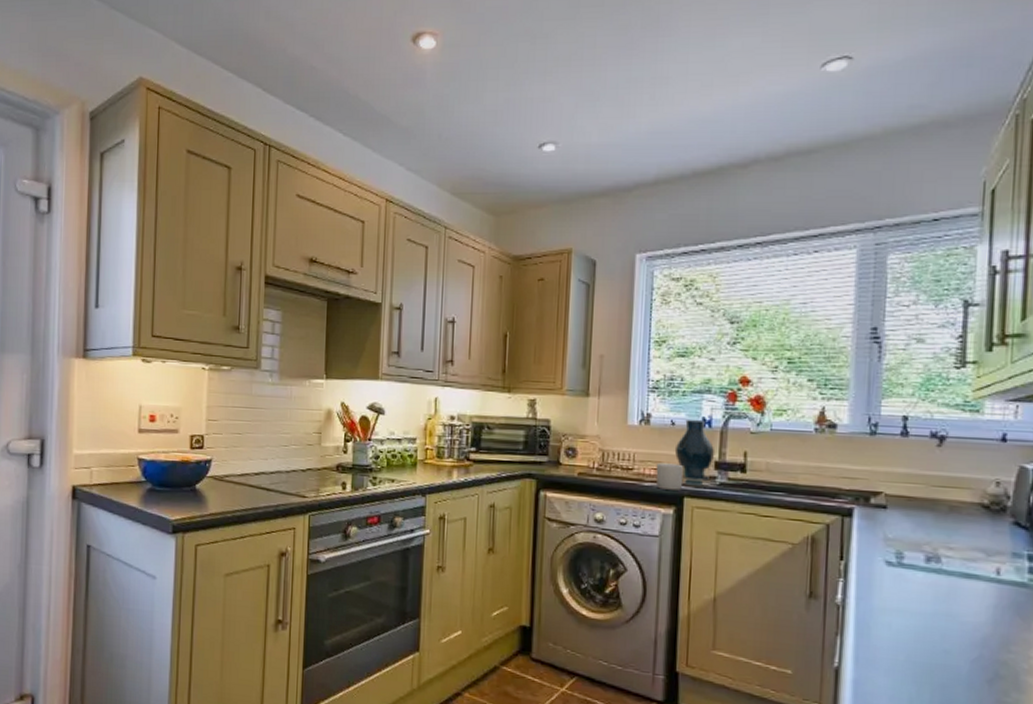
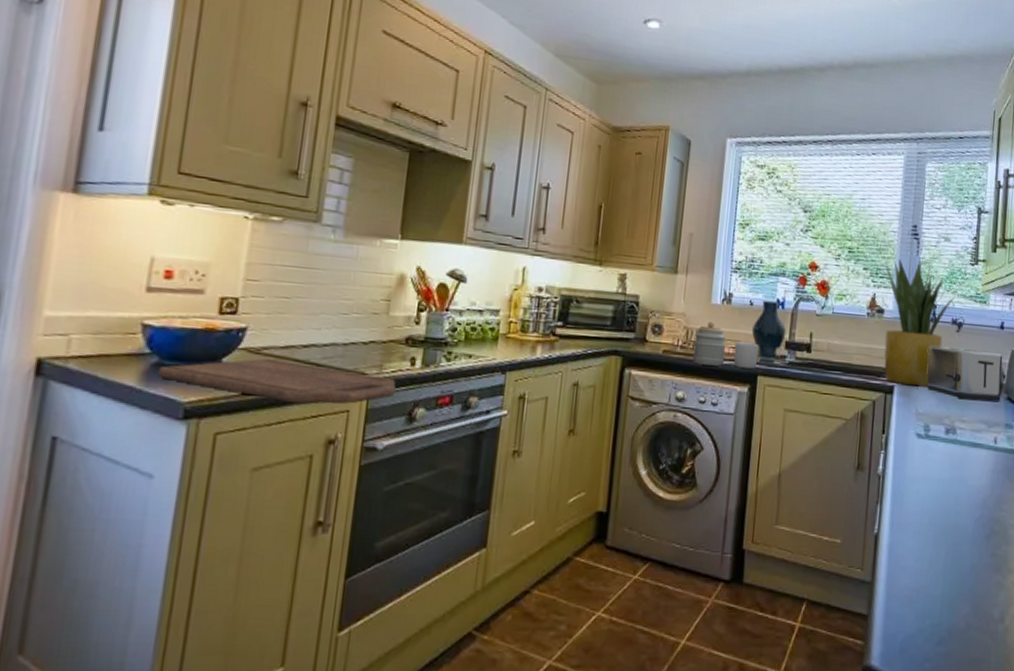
cutting board: none [152,484,332,523] -> present [158,358,396,405]
jar: none [610,443,646,488] -> present [692,322,726,366]
planter: none [835,363,934,510] -> present [884,257,955,387]
toaster: none [897,462,1007,526] -> present [927,345,1003,401]

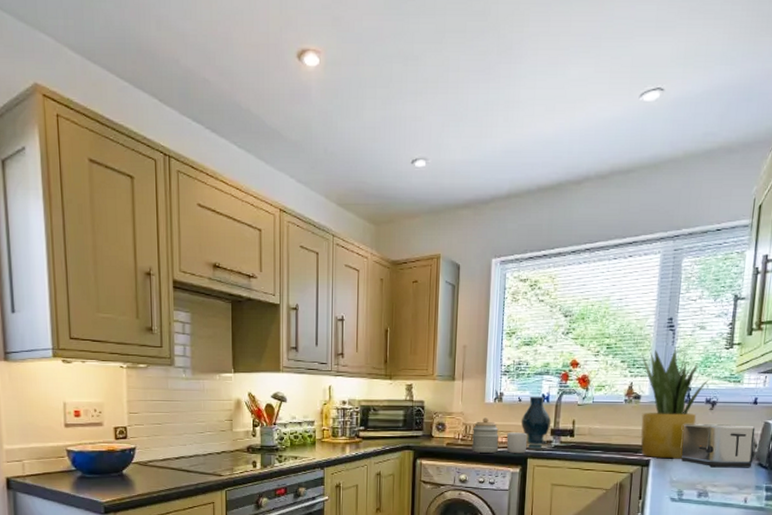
cutting board: present [158,358,396,405] -> none [83,468,245,499]

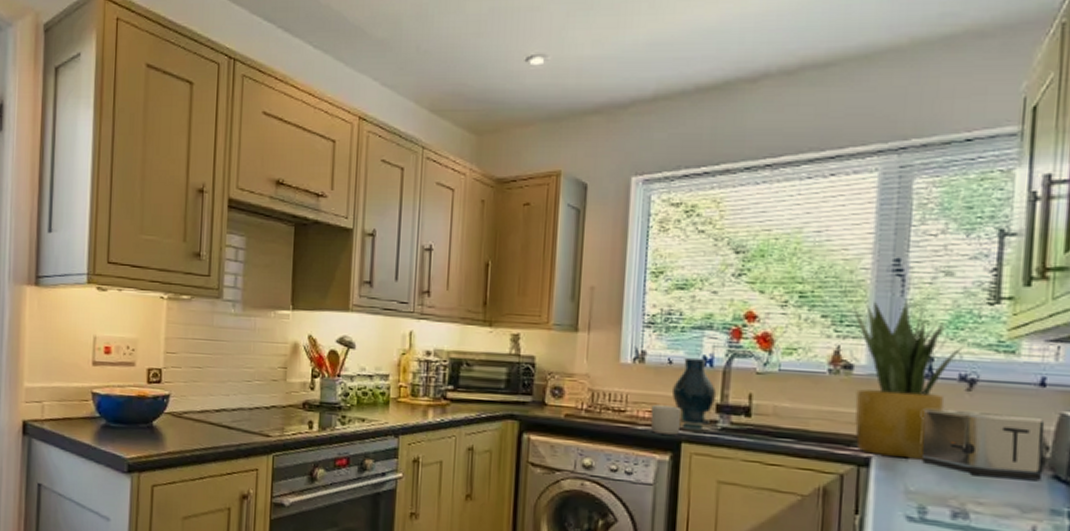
jar: present [472,418,499,453] -> none [600,383,640,432]

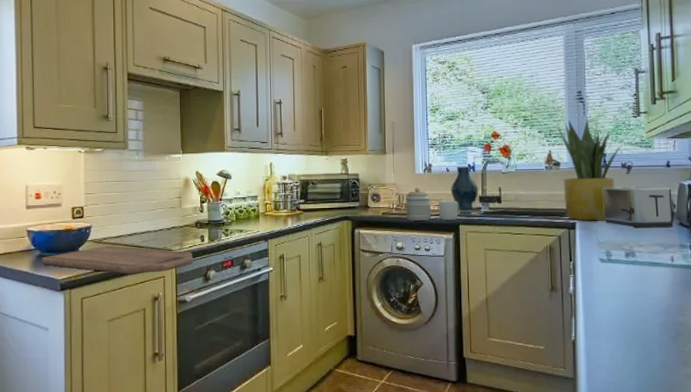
cutting board: none [106,421,297,464] -> present [41,245,194,275]
jar: none [600,383,640,432] -> present [406,188,432,221]

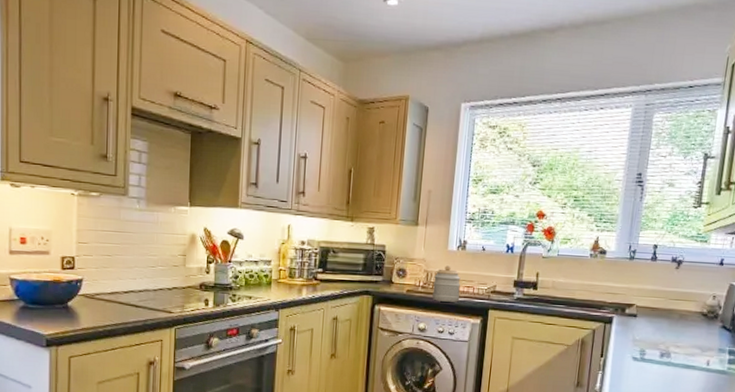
cutting board: present [41,245,194,275] -> none [25,301,196,336]
mug: present [438,200,458,220] -> none [468,281,491,304]
vase: present [450,167,479,216] -> none [483,246,515,300]
planter: present [556,117,622,221] -> none [604,203,676,318]
toaster: present [603,186,674,228] -> none [644,281,721,329]

